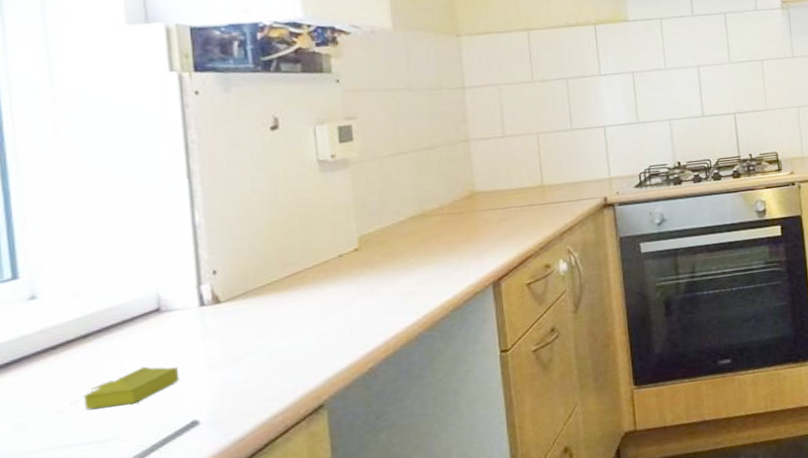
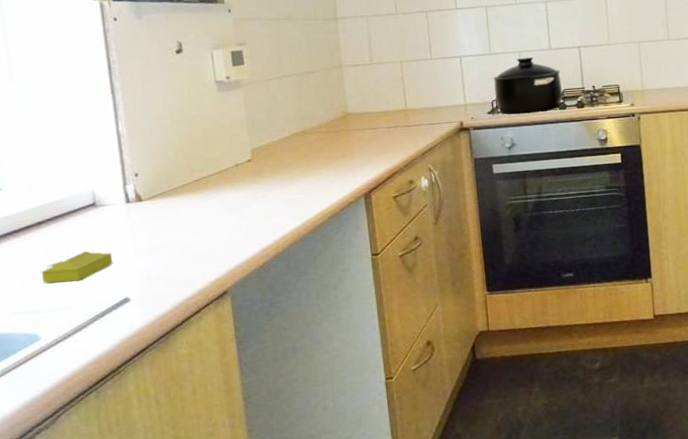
saucepan: none [641,124,717,187] -> present [493,56,562,114]

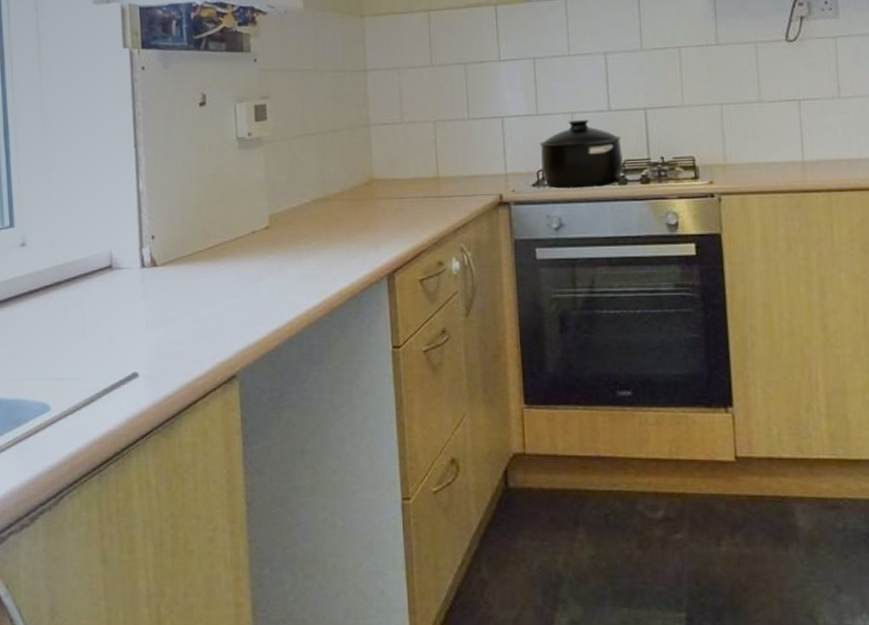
sponge: present [40,250,113,283] -> none [55,317,125,351]

